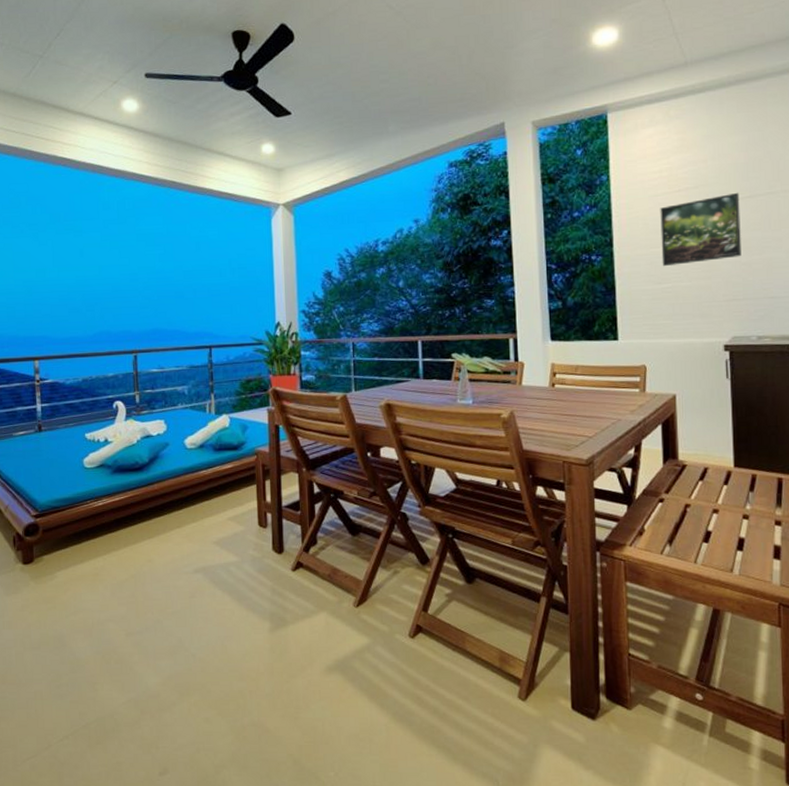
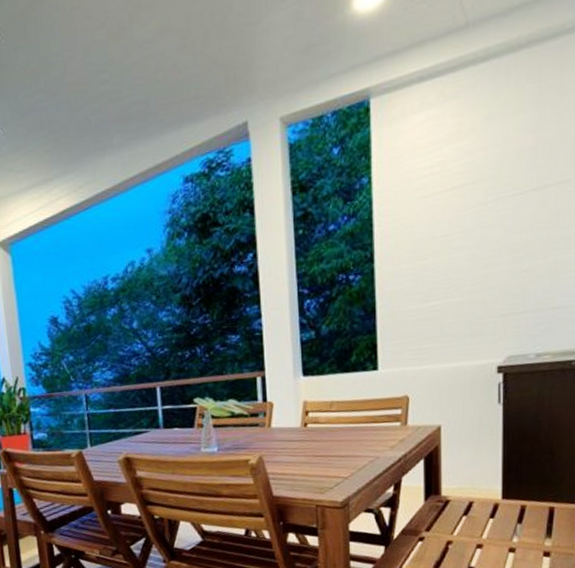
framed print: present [660,192,741,267] -> none [430,184,524,282]

